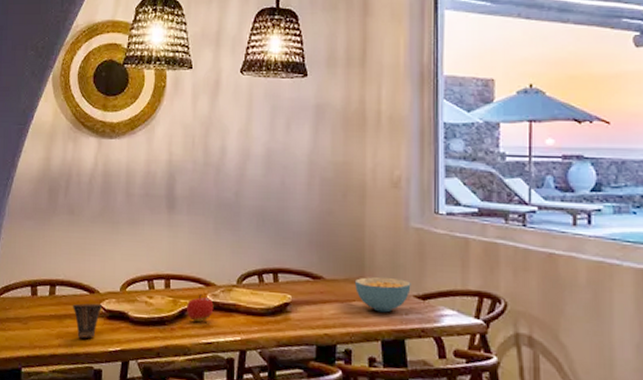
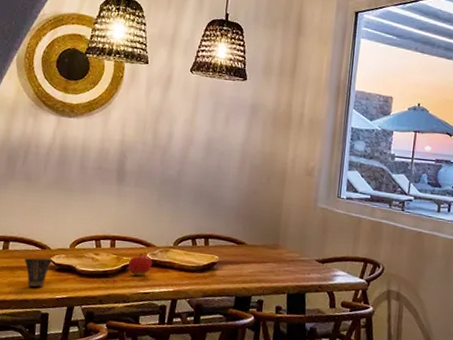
cereal bowl: present [354,276,411,313] -> none [270,244,314,273]

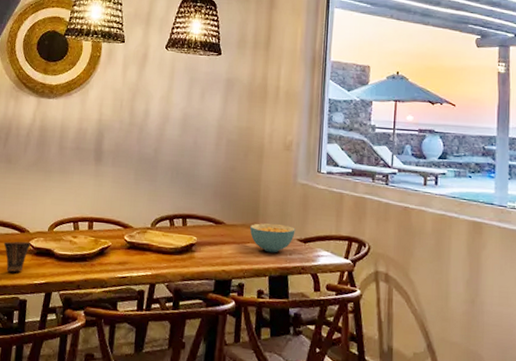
fruit: present [128,253,152,276] -> none [106,235,130,259]
cereal bowl: none [270,244,314,273] -> present [249,223,295,253]

